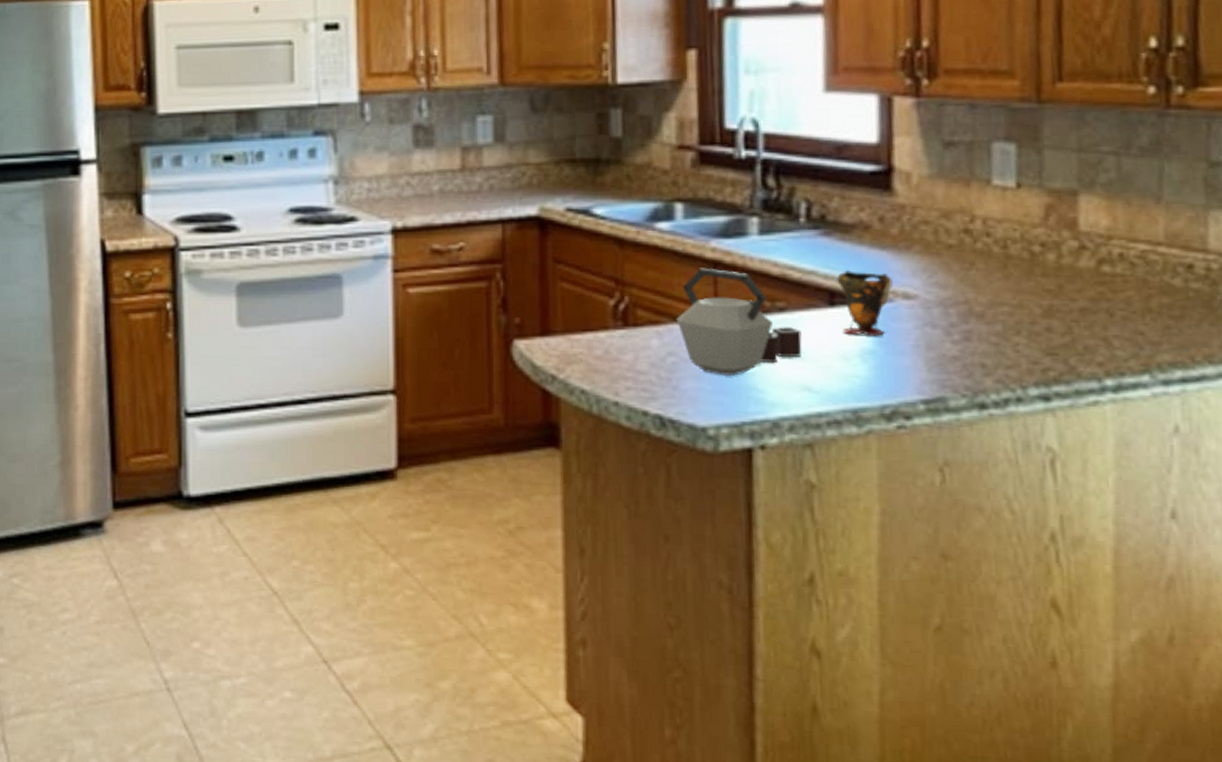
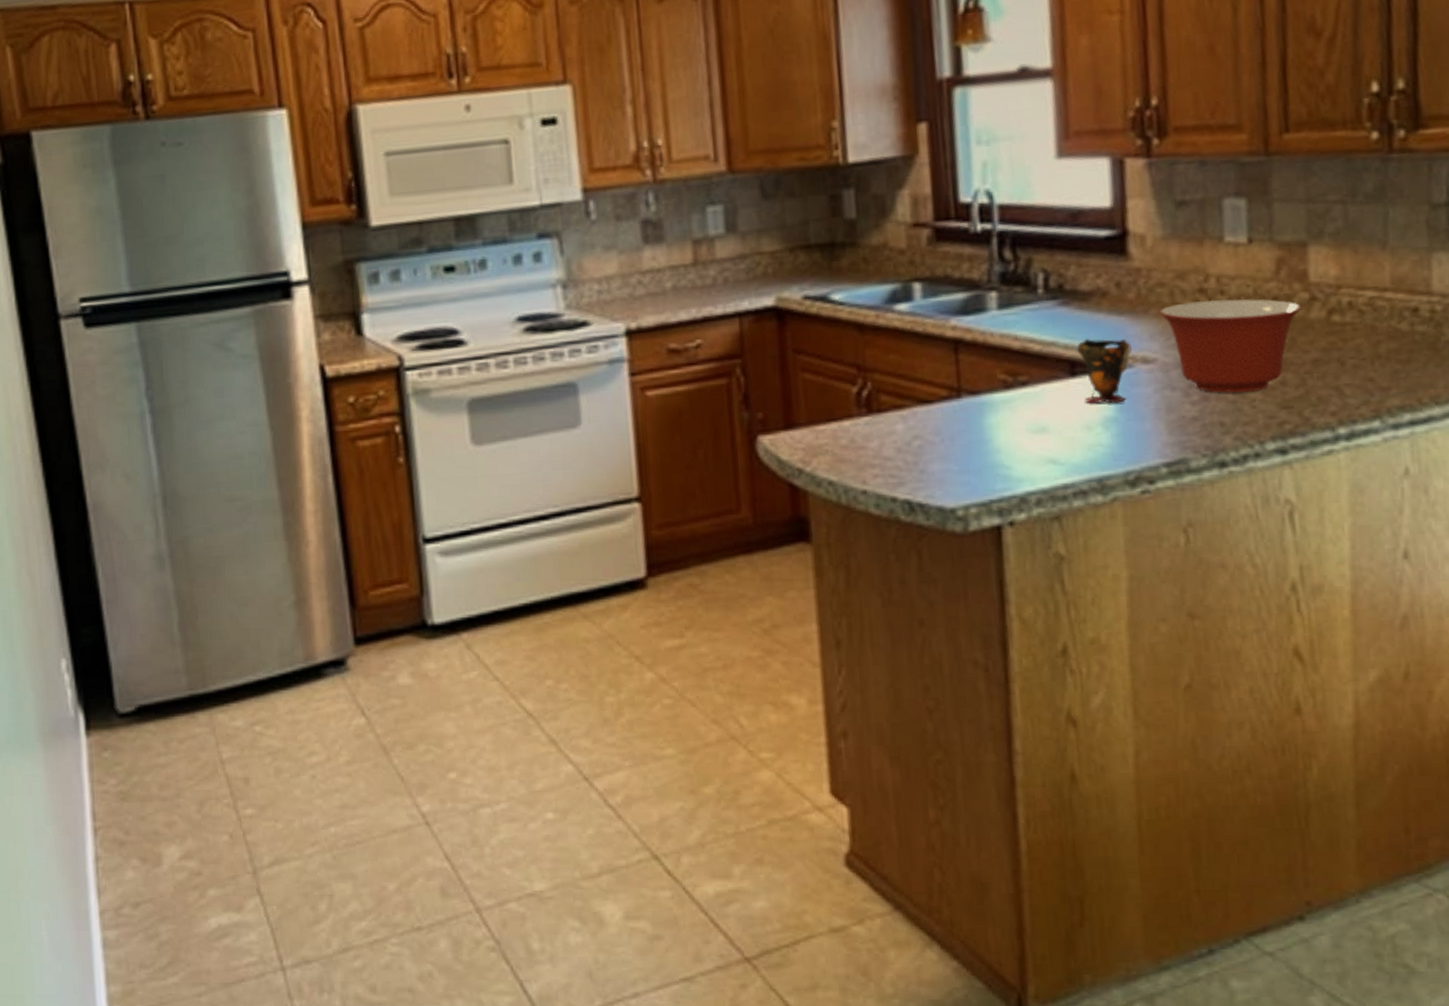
kettle: present [676,268,802,376] -> none [920,347,1046,455]
mixing bowl: none [922,242,1070,335] -> present [1159,299,1302,393]

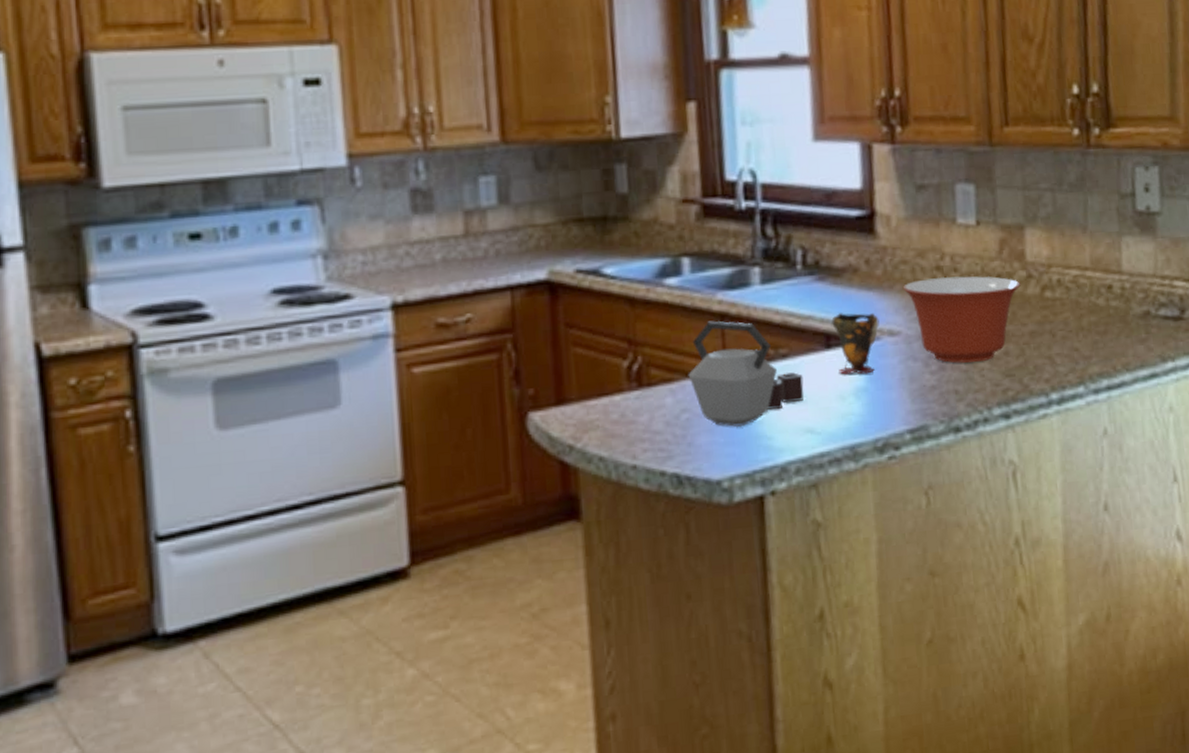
kettle: none [920,347,1046,455] -> present [688,321,804,427]

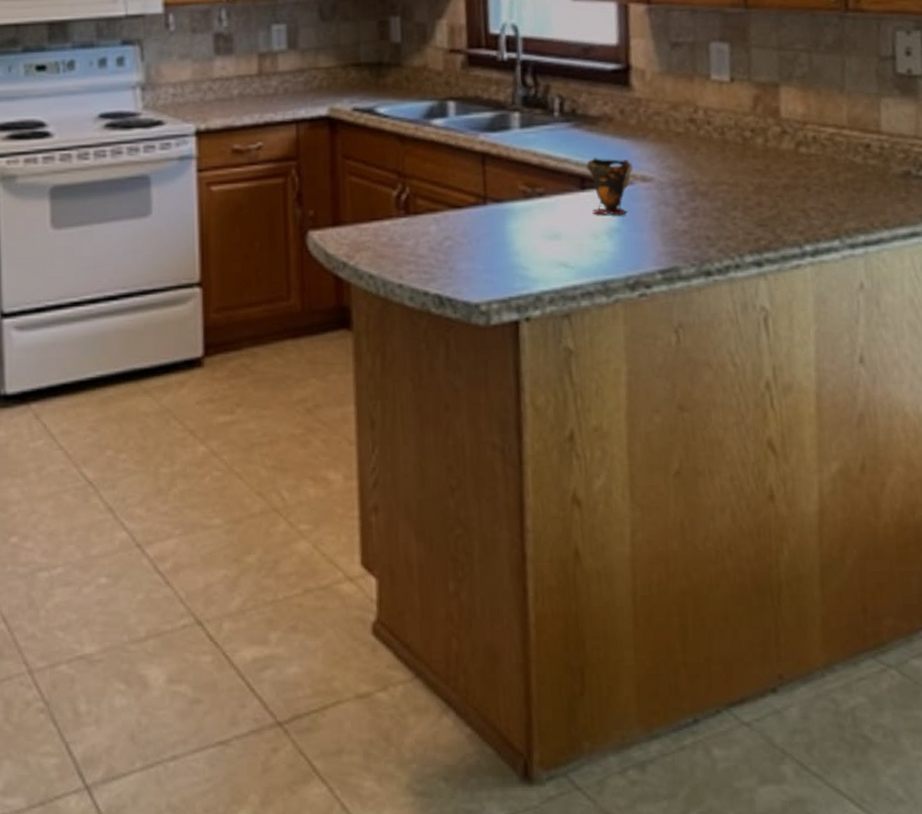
kettle: present [688,321,804,427] -> none [451,159,559,256]
mixing bowl: present [902,276,1021,363] -> none [656,129,775,211]

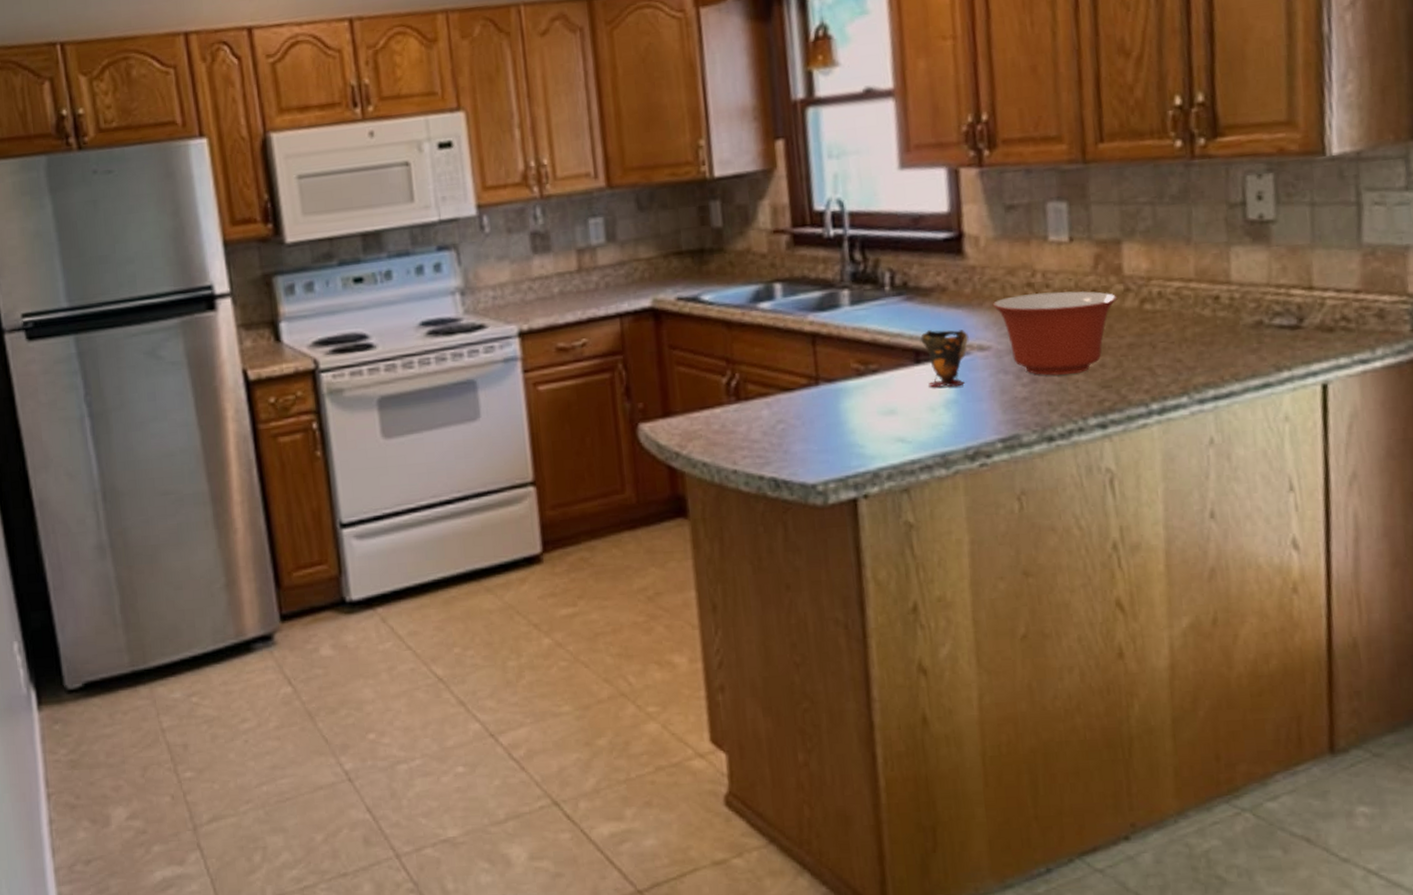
mixing bowl: none [656,129,775,211] -> present [992,291,1118,376]

